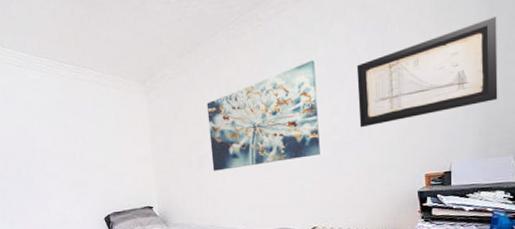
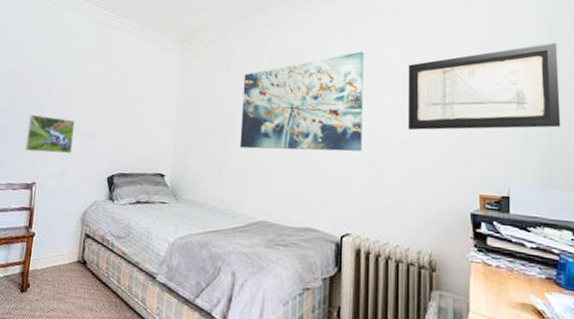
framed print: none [23,173,68,208] -> present [25,114,75,154]

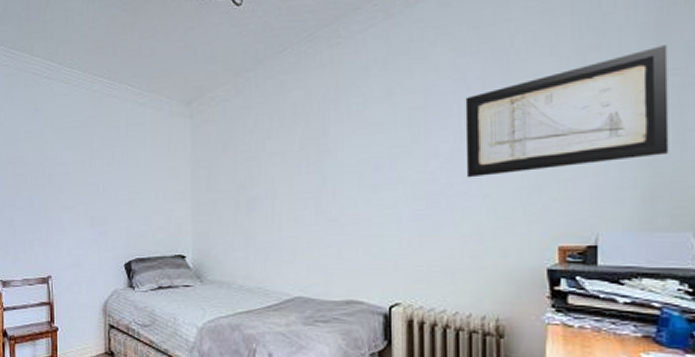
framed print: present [25,114,75,154] -> none [34,204,83,243]
wall art: present [239,51,364,152] -> none [264,88,410,218]

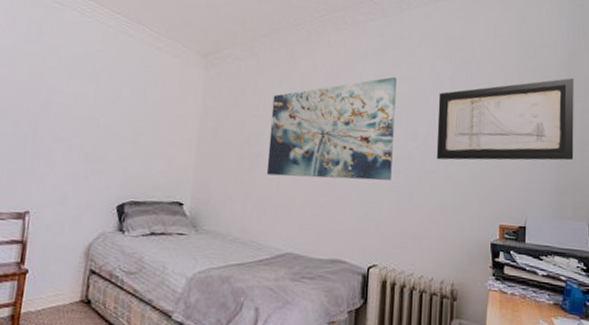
wall art: none [264,88,410,218] -> present [266,76,397,181]

